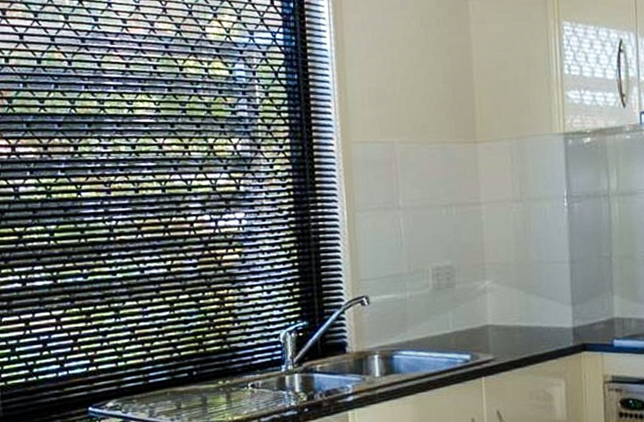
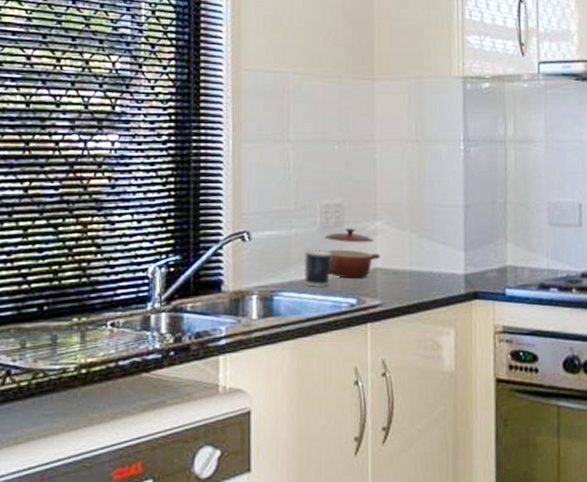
mug: none [419,310,446,346] -> present [304,250,333,288]
saucepan: none [430,289,491,336] -> present [316,229,381,279]

